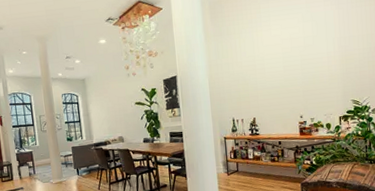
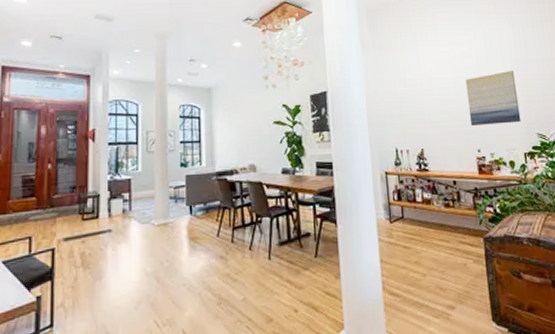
wall art: none [292,47,339,97] -> present [465,71,521,125]

